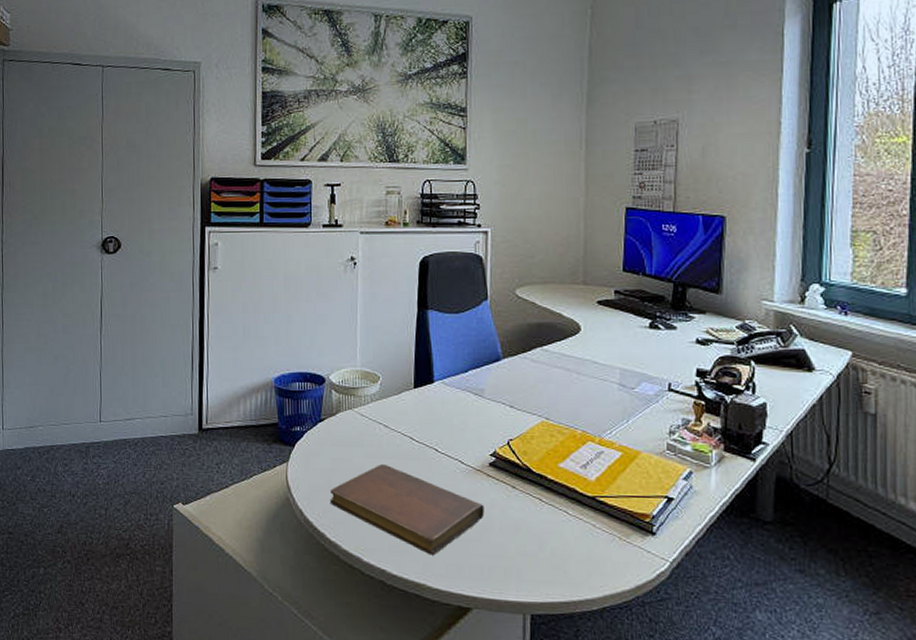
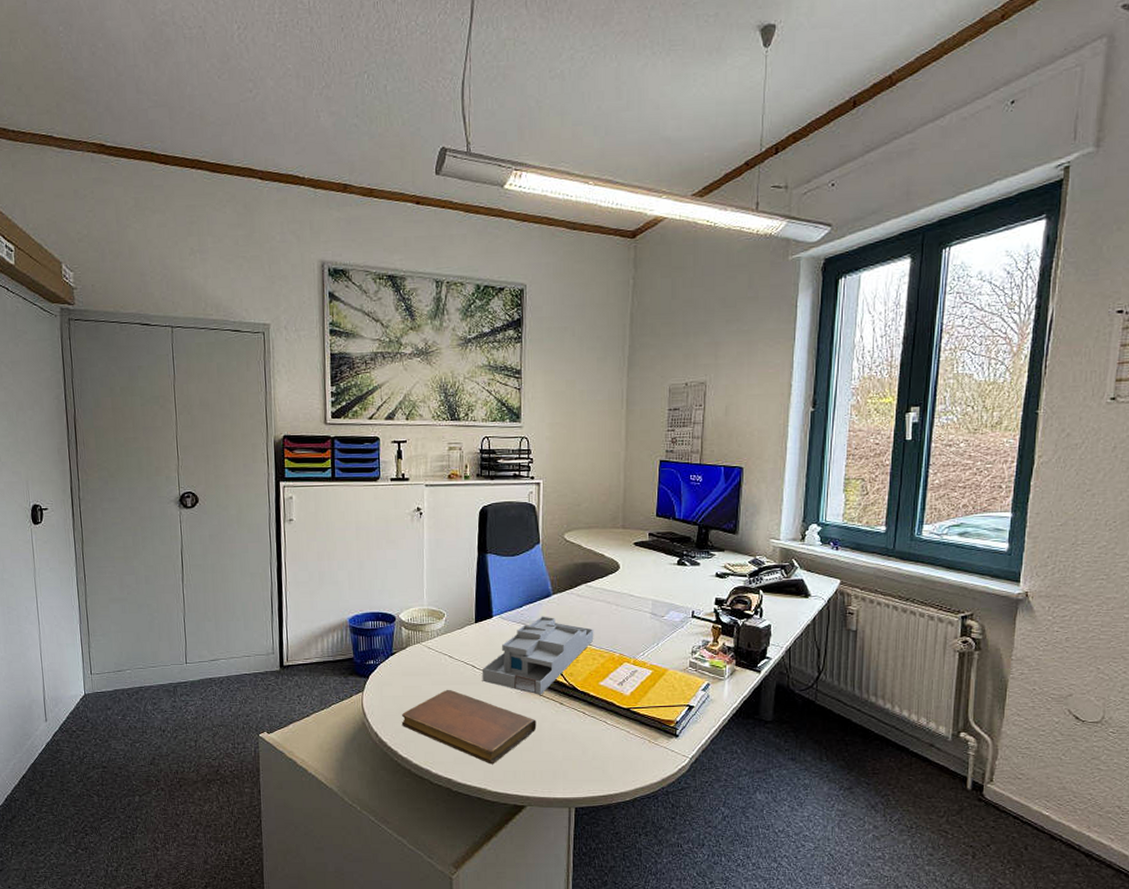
desk organizer: none [421,383,552,476] -> present [482,616,594,695]

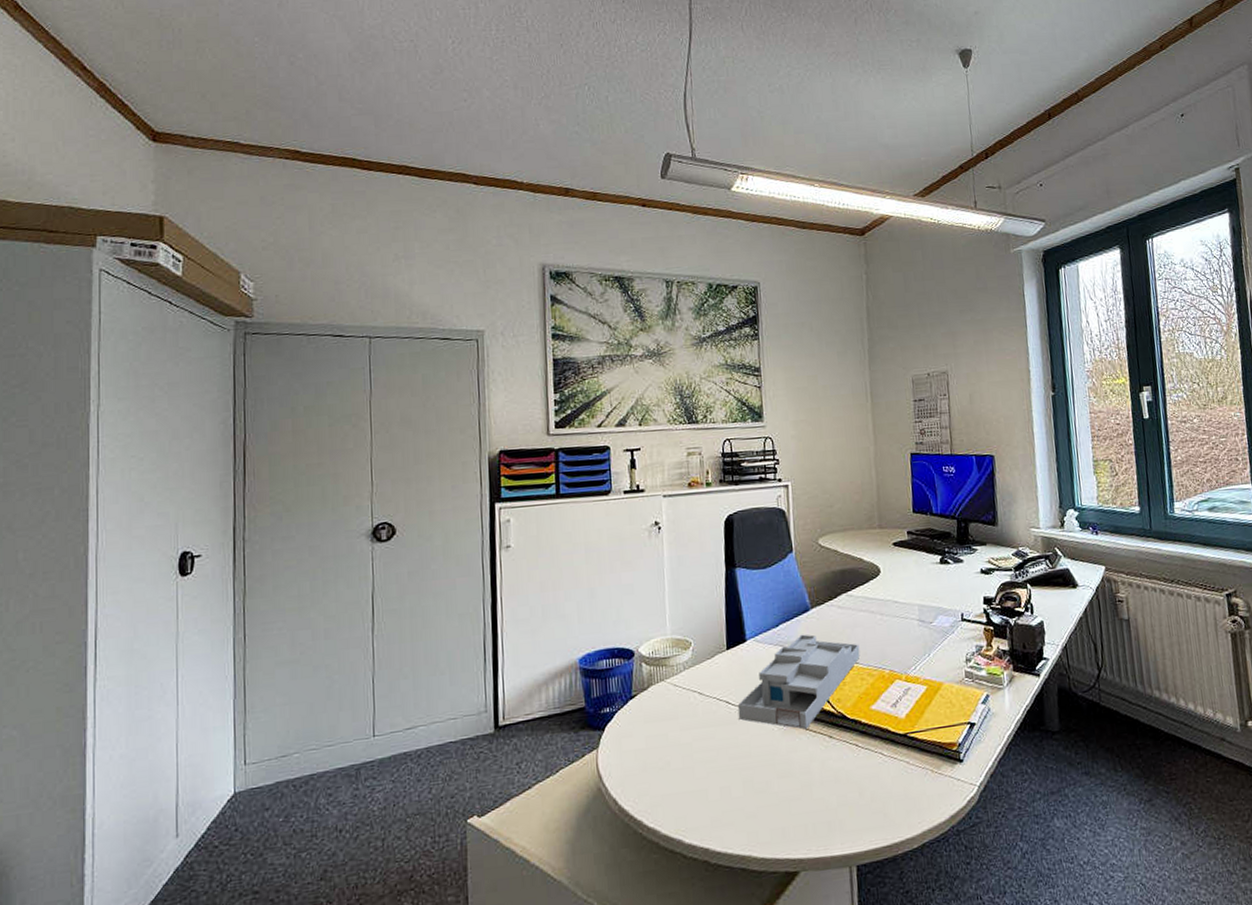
notebook: present [401,689,537,764] -> none [645,733,805,823]

